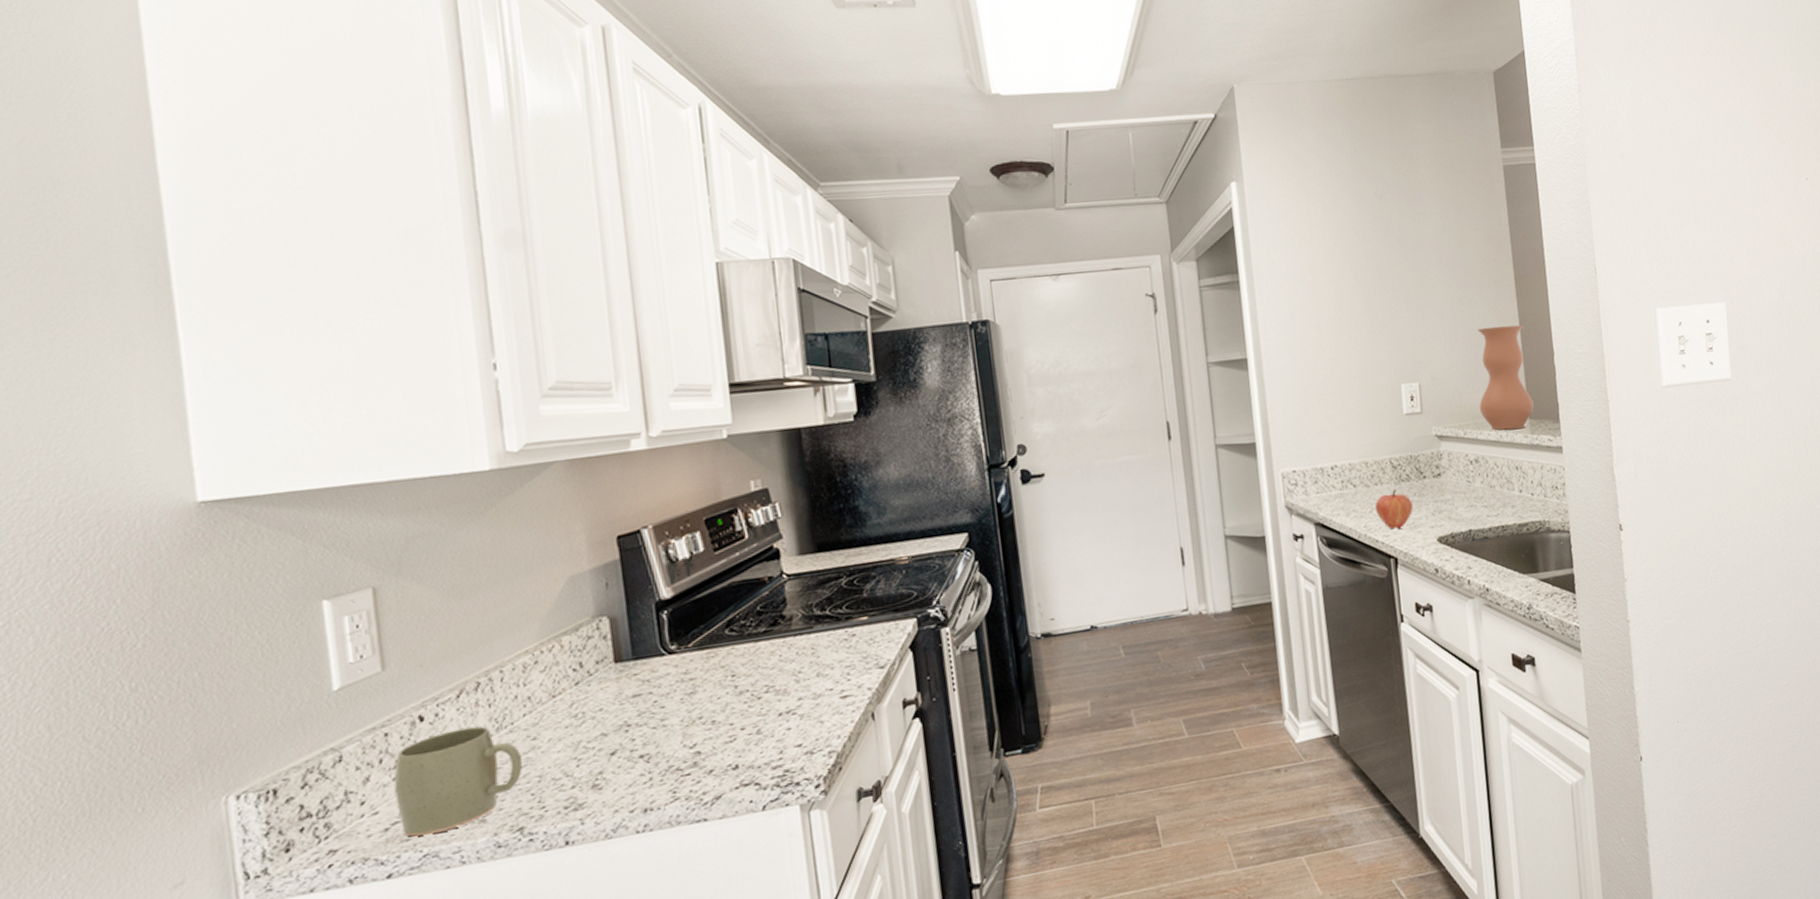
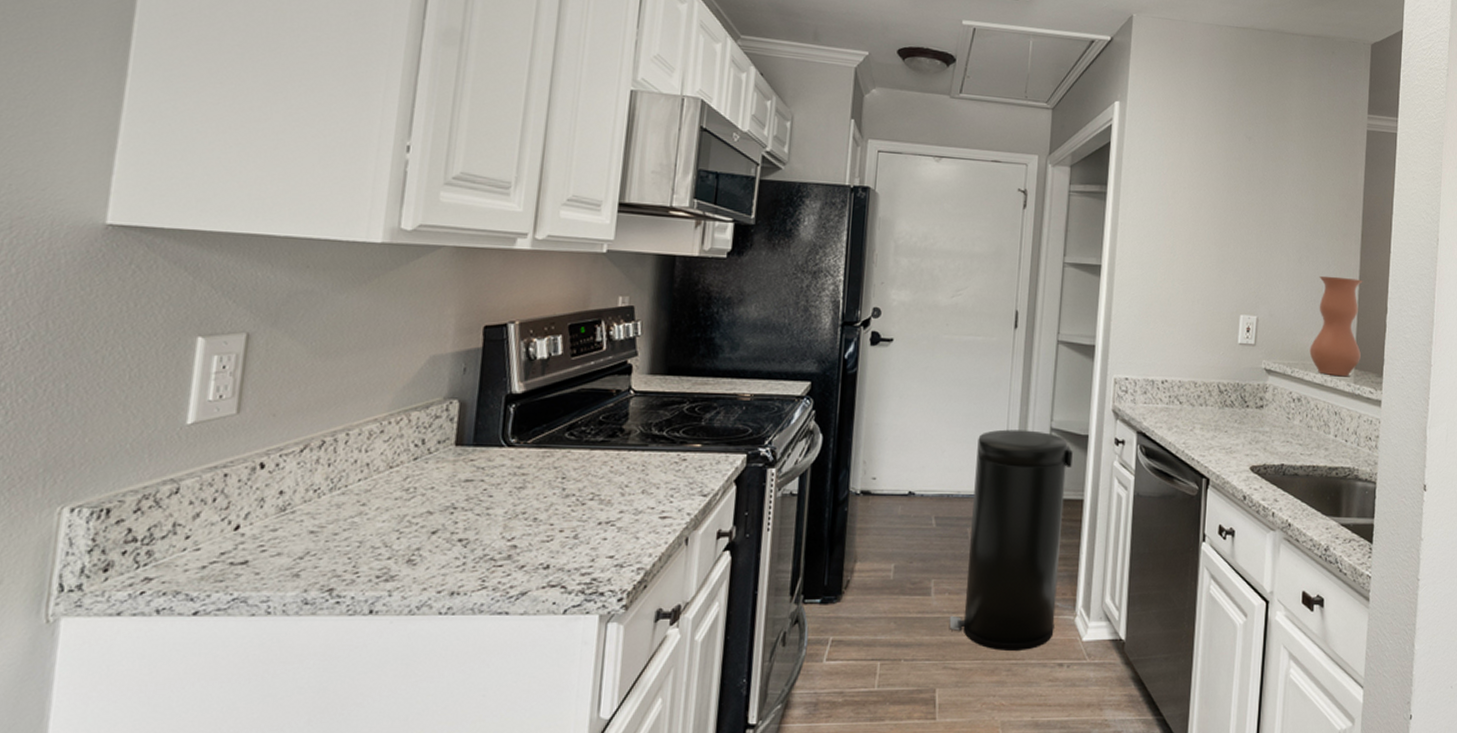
mug: present [394,726,523,837] -> none [218,482,348,580]
pedal bin: none [1151,541,1265,768] -> present [949,429,1073,651]
fruit: present [1374,489,1413,530] -> none [1196,412,1233,451]

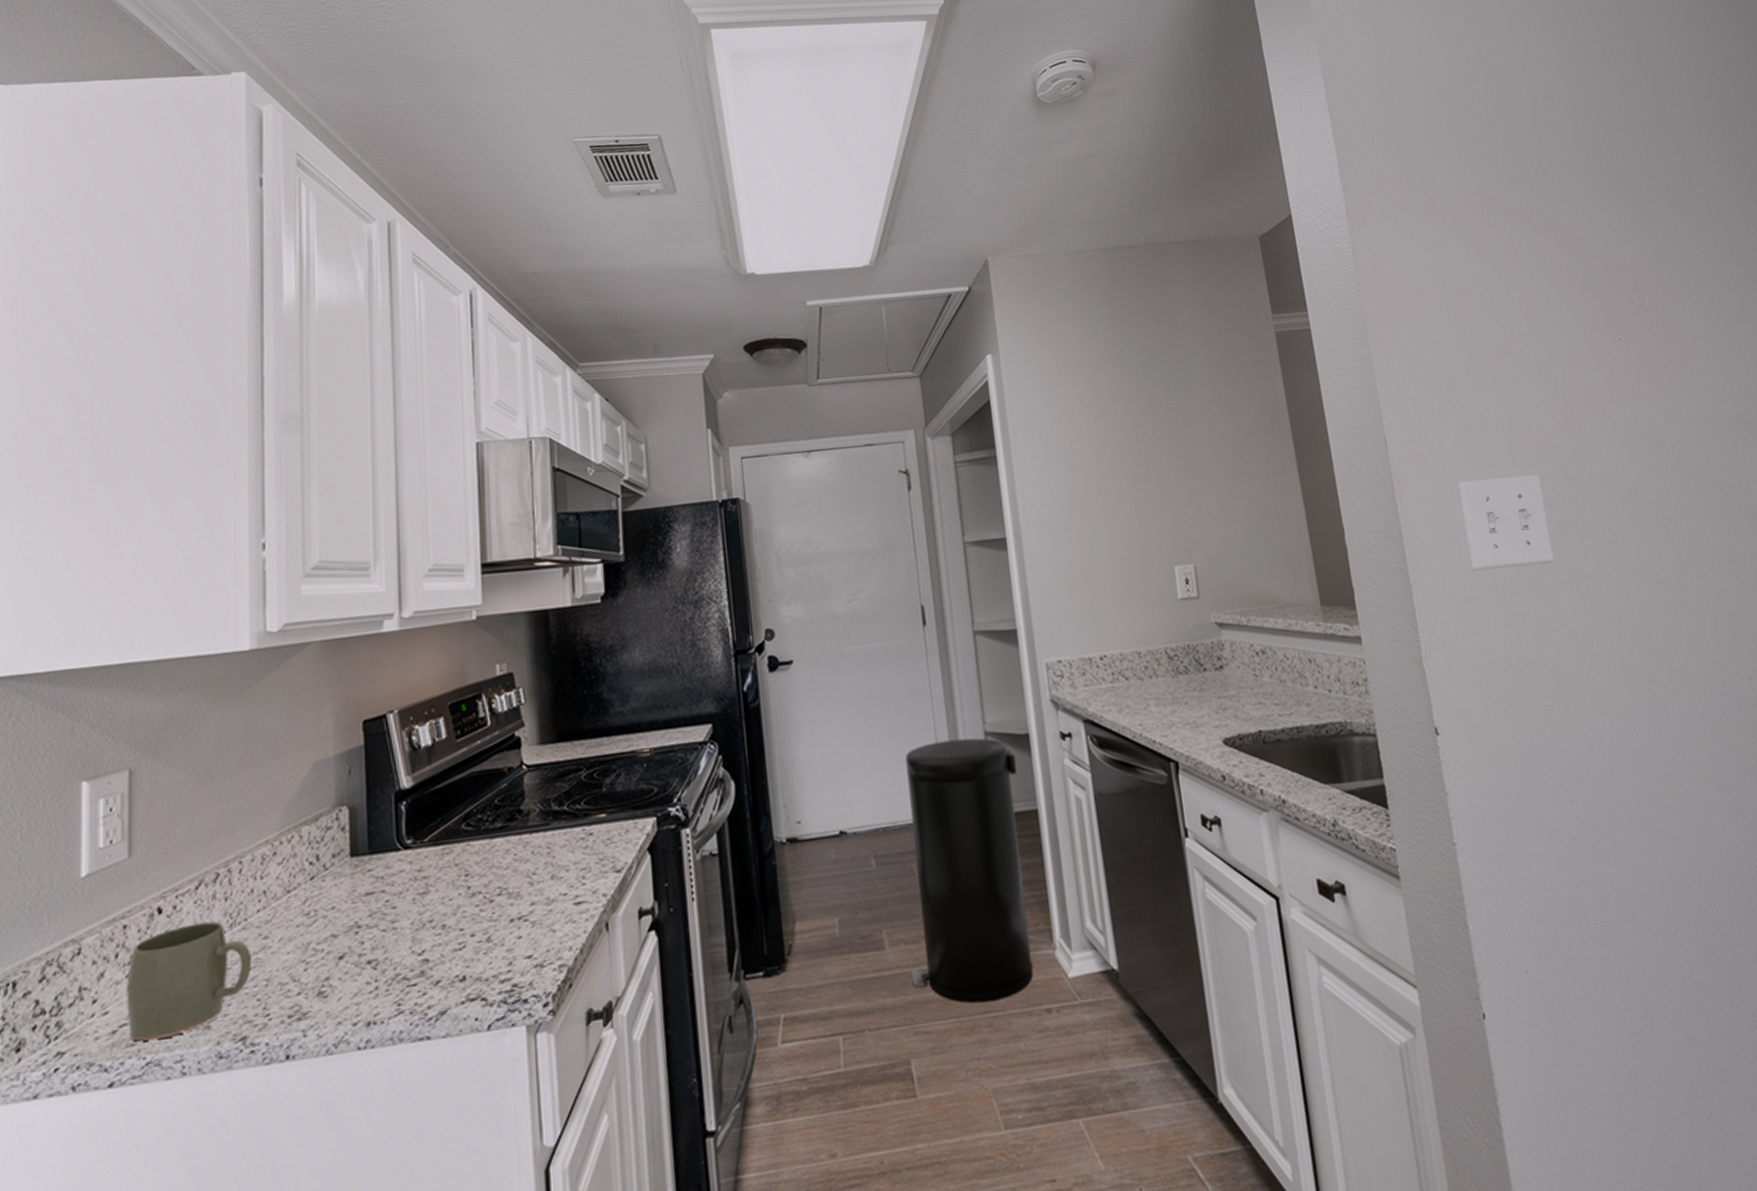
mug: none [218,482,348,580] -> present [127,921,251,1043]
vase: present [1309,275,1363,377] -> none [1256,501,1326,618]

